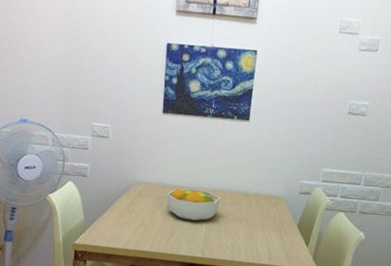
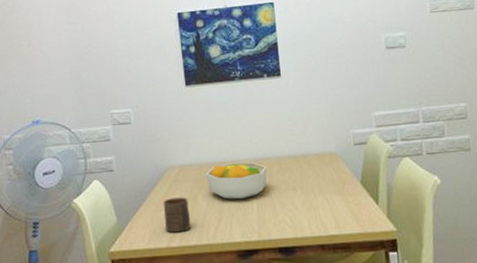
cup: none [124,208,148,239] -> present [163,197,191,233]

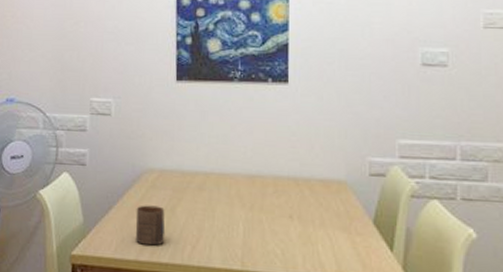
fruit bowl: present [206,162,268,200] -> none [188,175,261,220]

